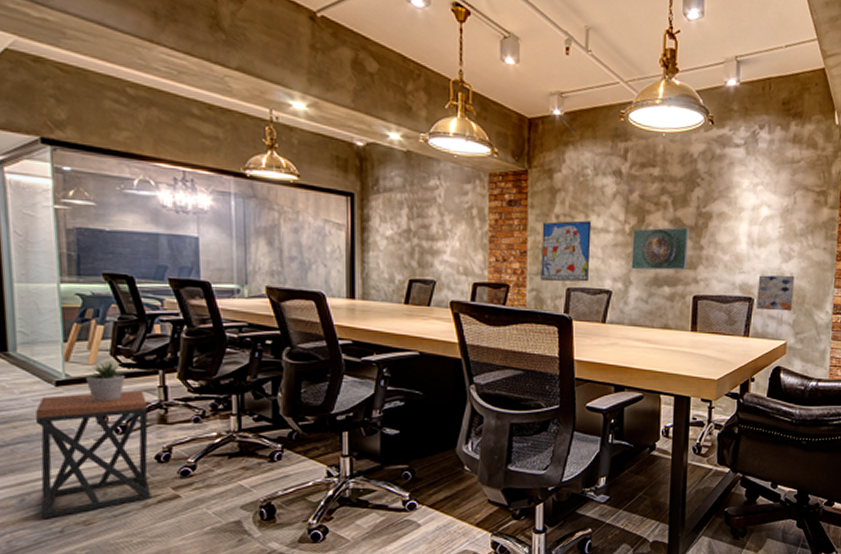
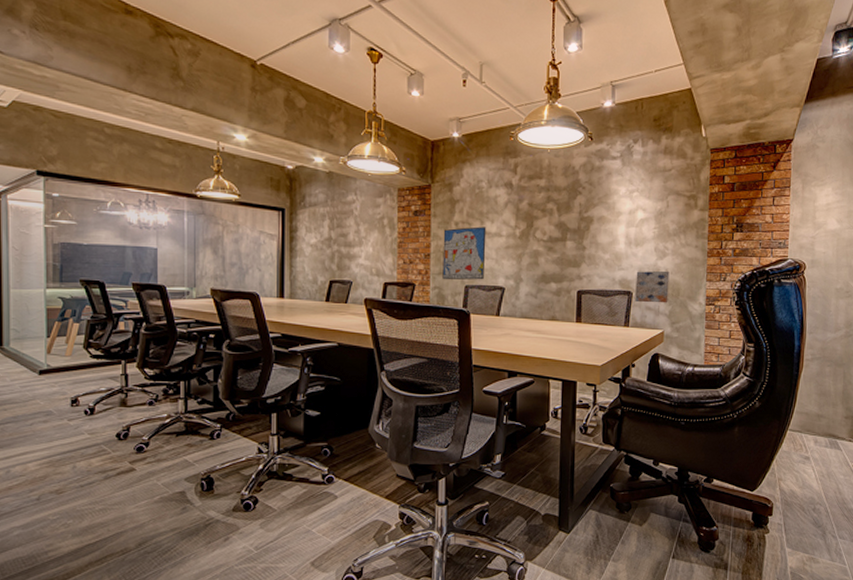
stool: present [34,390,151,519] -> none [21,378,111,488]
potted plant: present [85,361,126,402] -> none [62,353,95,388]
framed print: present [631,227,689,271] -> none [521,230,572,269]

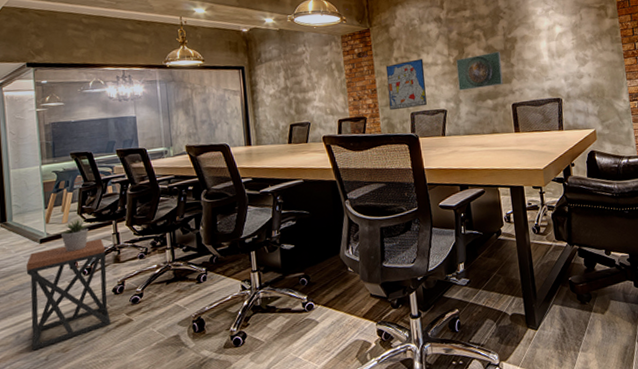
stool: none [21,378,111,488] -> present [26,238,111,351]
potted plant: none [62,353,95,388] -> present [60,219,89,252]
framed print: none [521,230,572,269] -> present [456,51,503,91]
wall art: present [635,270,670,303] -> none [562,75,595,108]

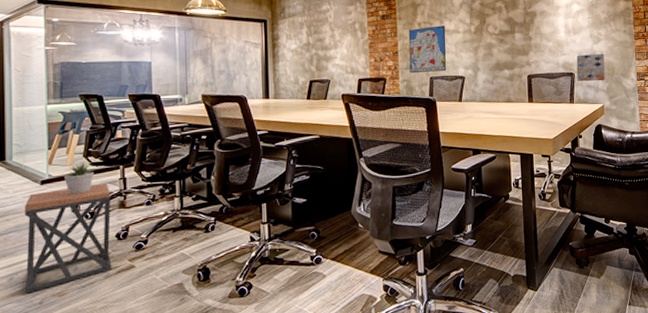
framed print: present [456,51,503,91] -> none [477,24,521,59]
wall art: none [562,75,595,108] -> present [576,53,605,82]

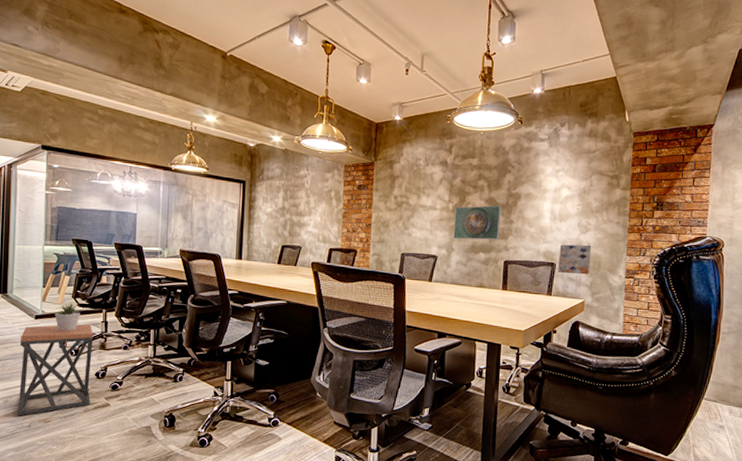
wall art: present [408,25,446,74] -> none [381,200,423,249]
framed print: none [477,24,521,59] -> present [453,205,501,240]

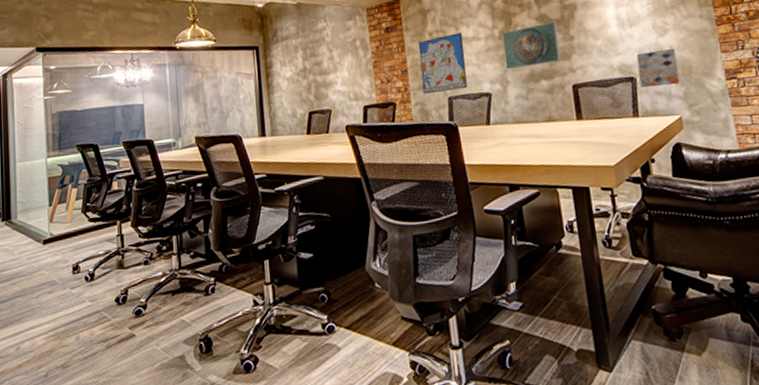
stool: present [17,324,93,416] -> none [28,240,113,365]
potted plant: present [54,302,81,332] -> none [64,218,93,255]
wall art: none [381,200,423,249] -> present [418,32,467,95]

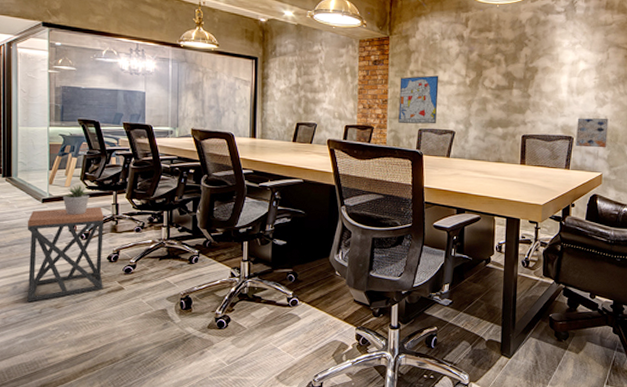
stool: none [28,240,113,365] -> present [27,206,103,303]
potted plant: none [64,218,93,255] -> present [62,184,90,215]
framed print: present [502,21,561,70] -> none [471,79,518,115]

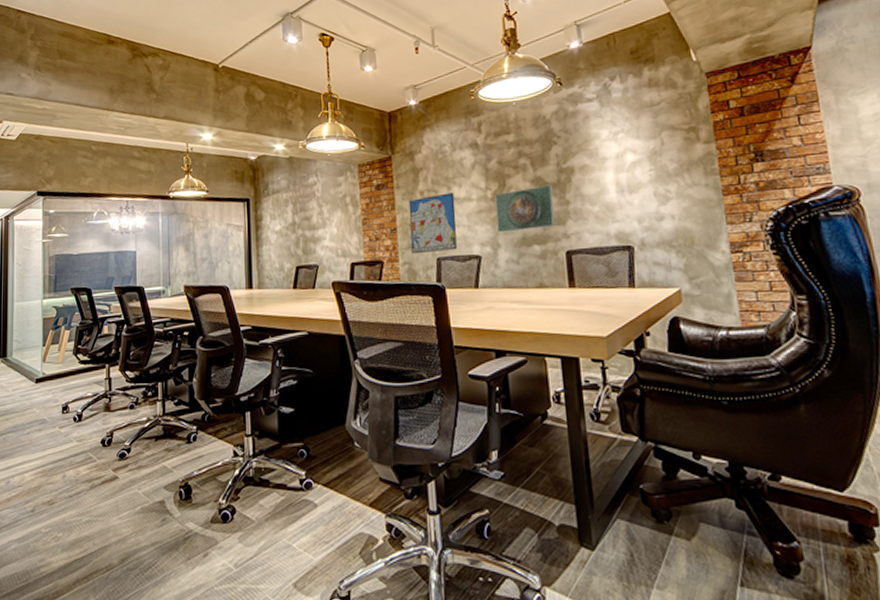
stool: present [27,206,103,303] -> none [20,383,97,500]
potted plant: present [62,184,90,215] -> none [55,359,83,395]
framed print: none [471,79,518,115] -> present [495,184,555,233]
wall art: present [576,118,609,148] -> none [635,217,681,258]

